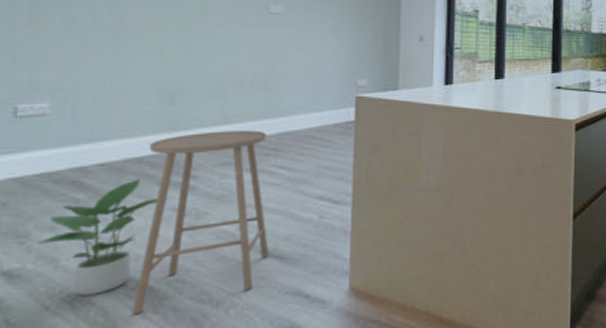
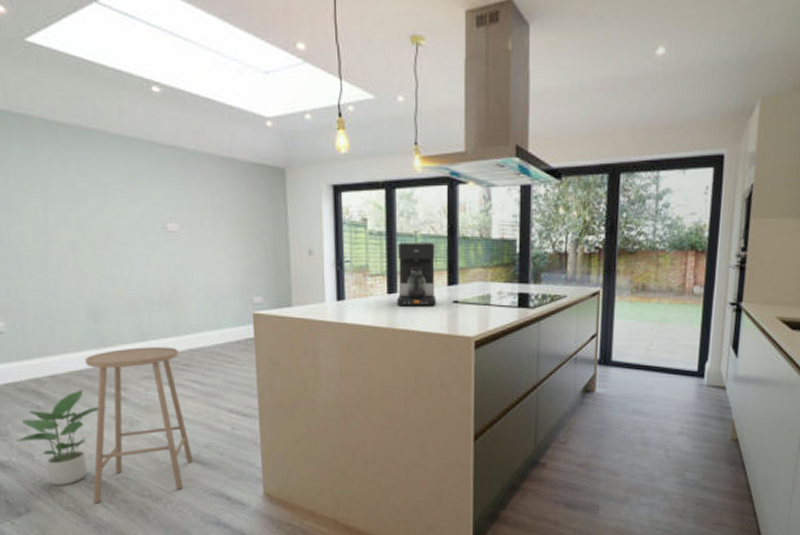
coffee maker: none [503,33,541,91] -> present [397,243,437,306]

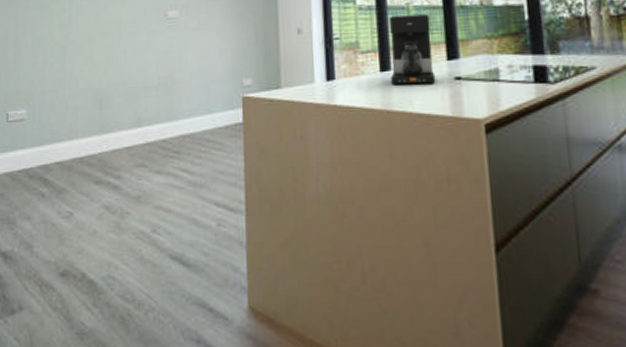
potted plant: present [15,390,106,485] -> none [20,177,101,282]
stool: present [84,347,193,504] -> none [80,133,177,306]

